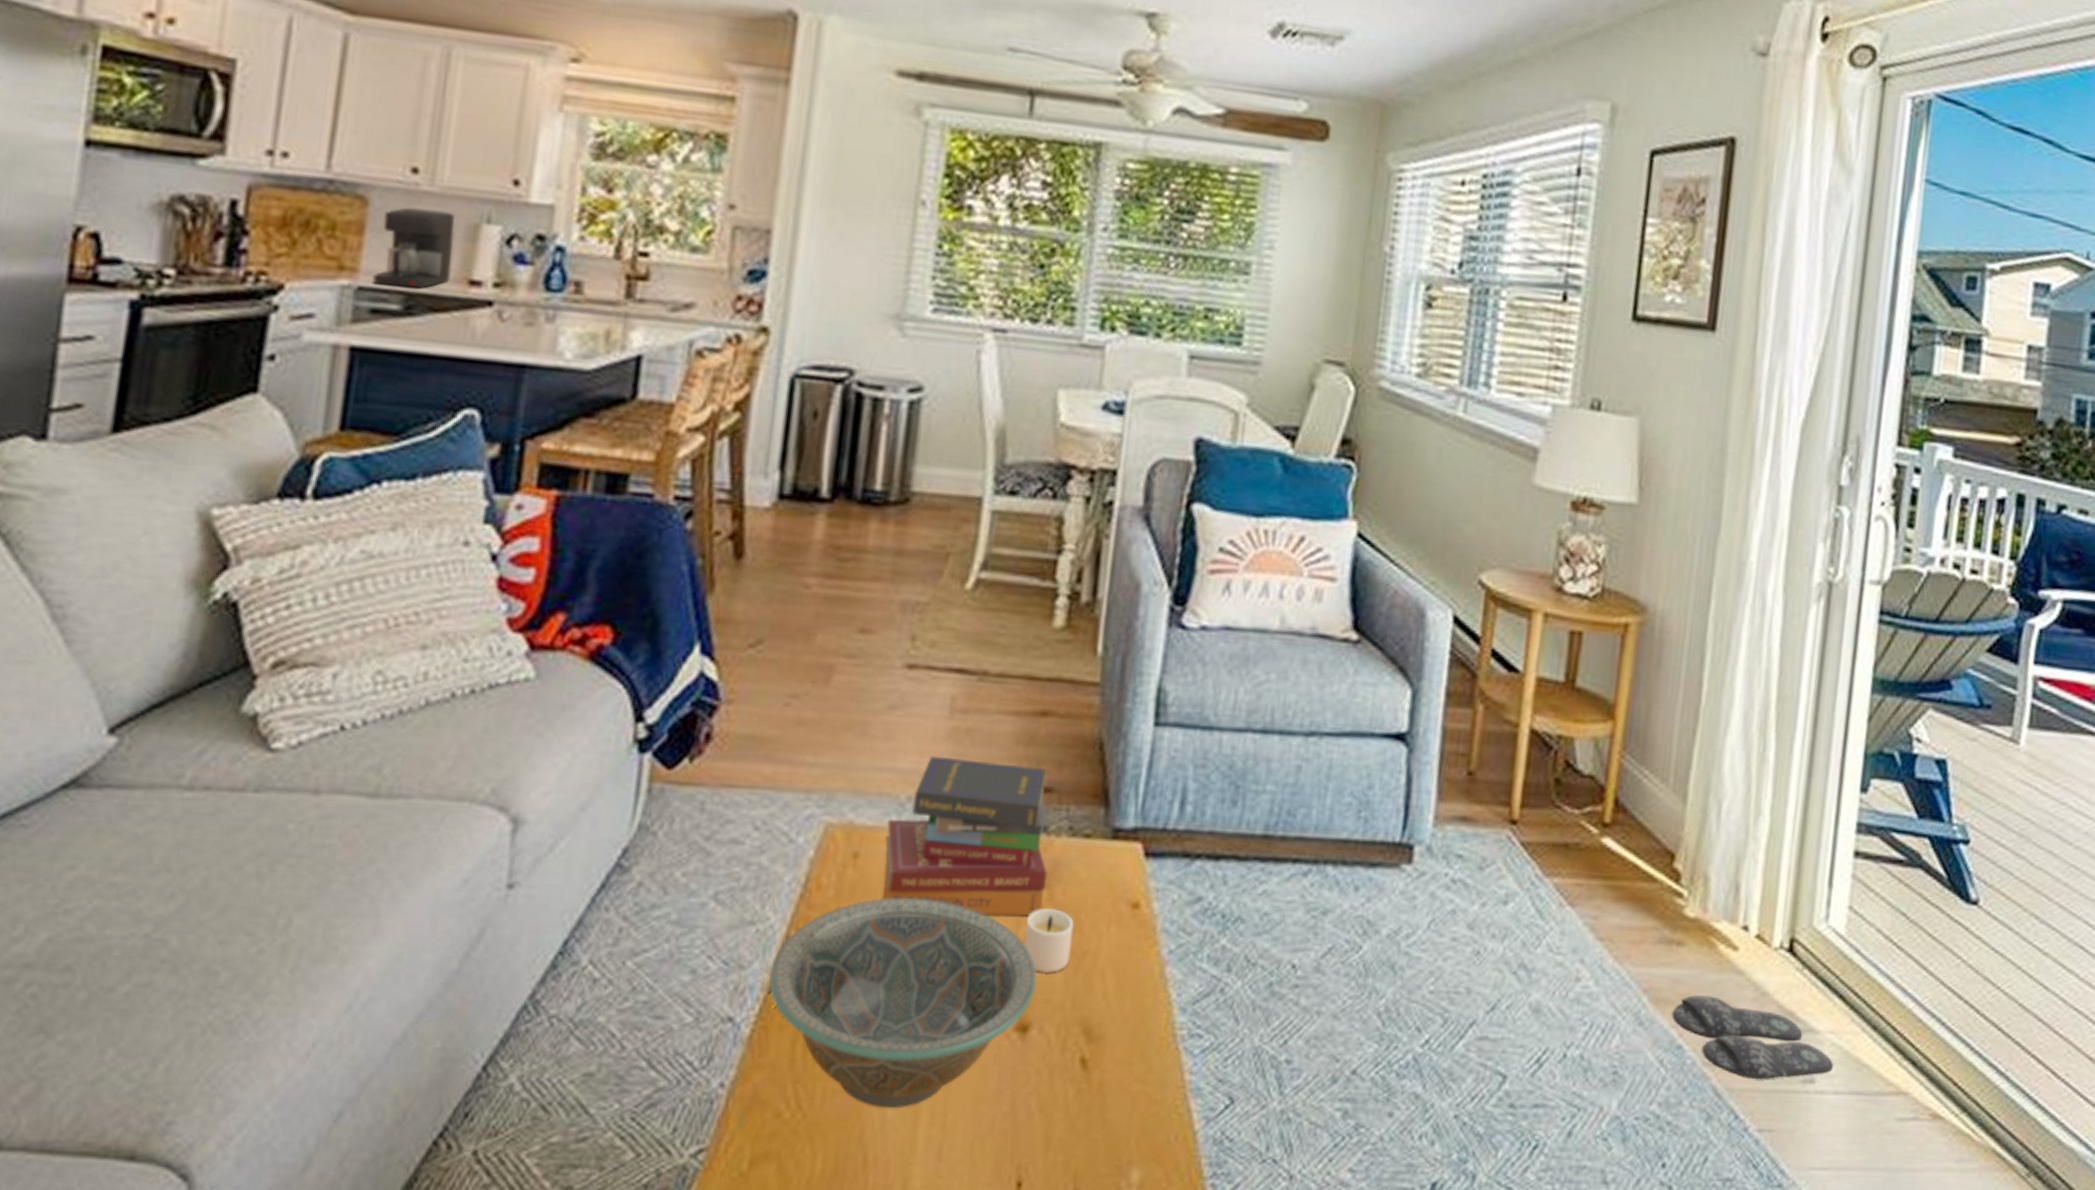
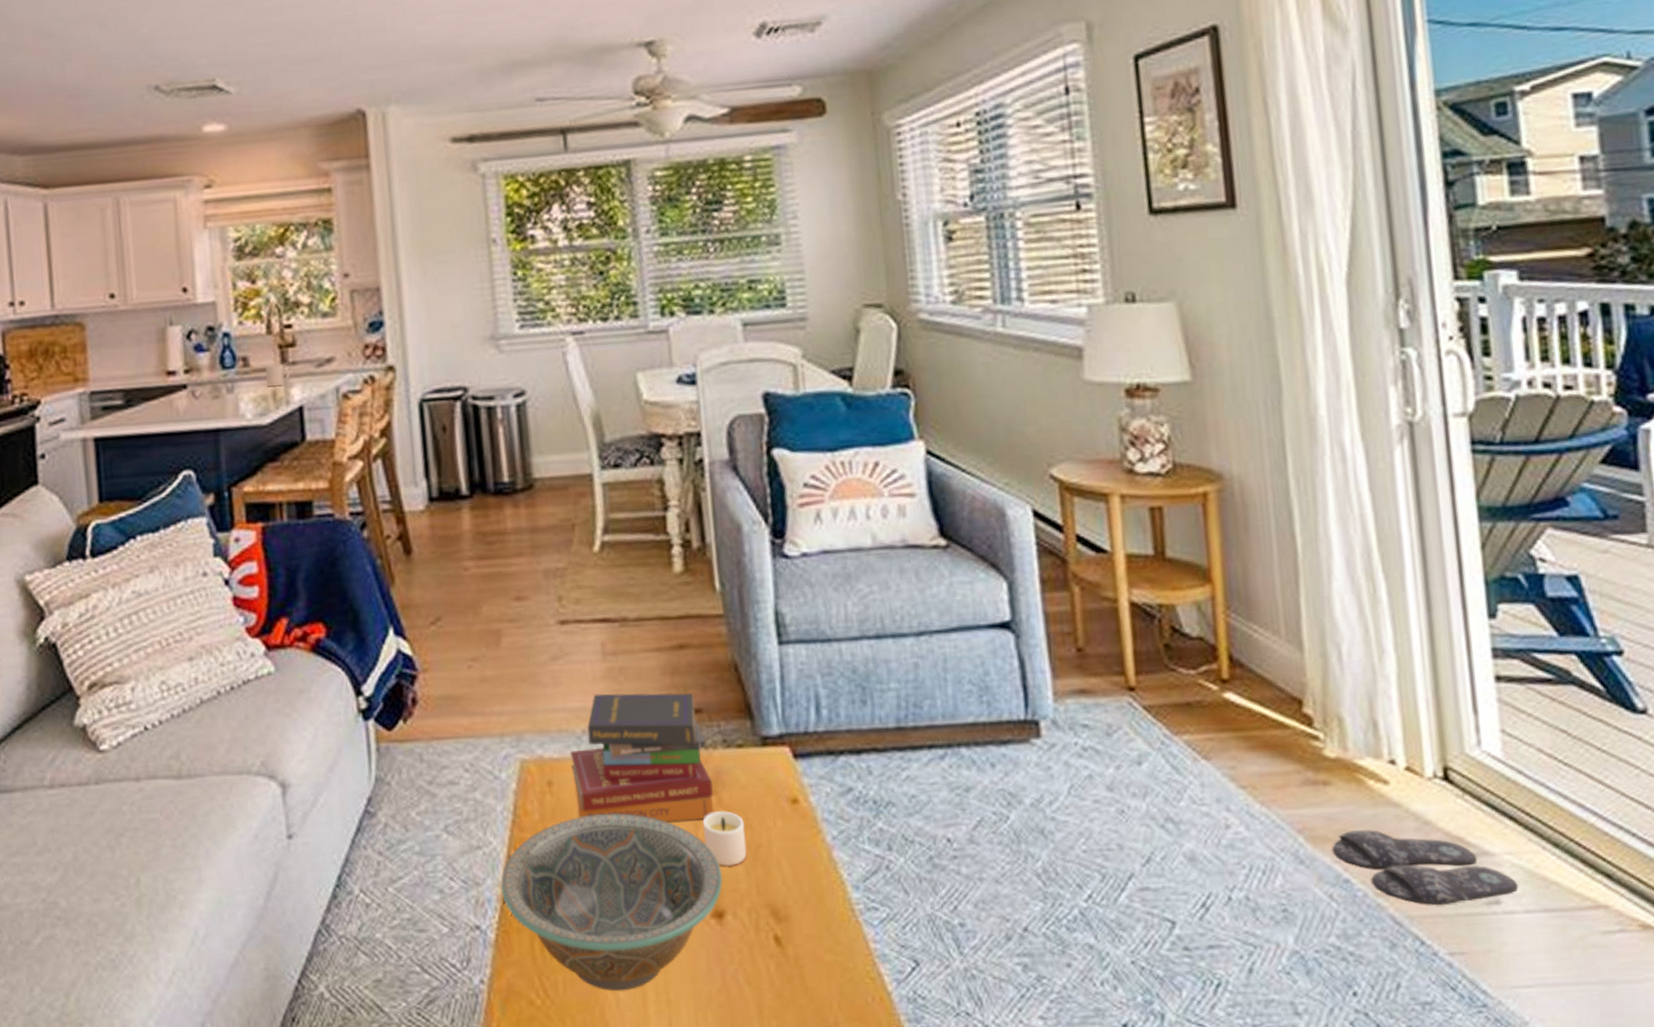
coffee maker: present [373,207,455,289] -> none [98,323,153,388]
mug: none [599,297,634,326] -> present [265,364,290,387]

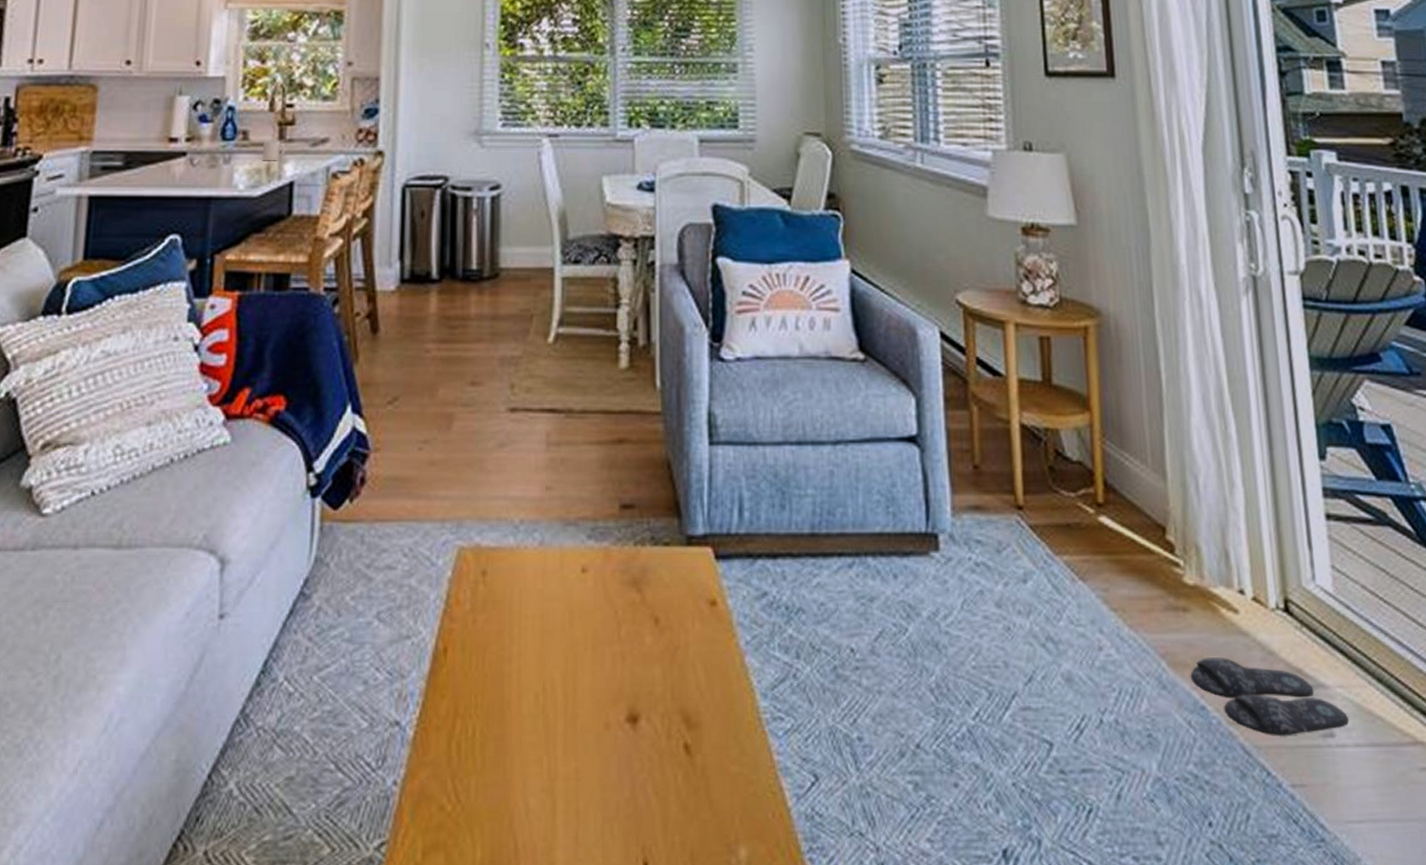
decorative bowl: present [501,813,723,991] -> none [425,608,640,797]
books: present [570,692,713,823] -> none [506,483,638,620]
candle: present [702,811,747,867] -> none [625,610,665,669]

